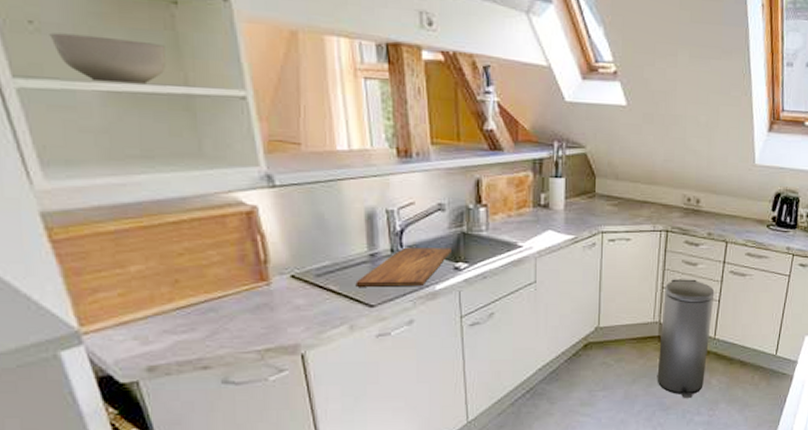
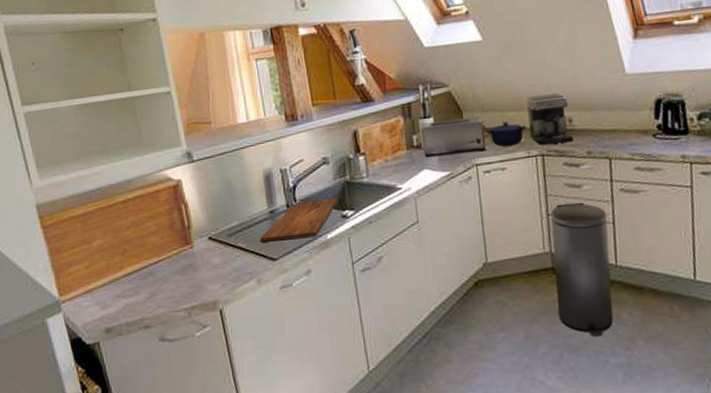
bowl: present [49,32,166,85] -> none [44,62,116,99]
toaster: none [550,182,617,220] -> present [421,116,486,157]
cooking pot: none [615,192,657,218] -> present [485,121,527,147]
coffee maker: none [658,172,699,222] -> present [526,93,574,145]

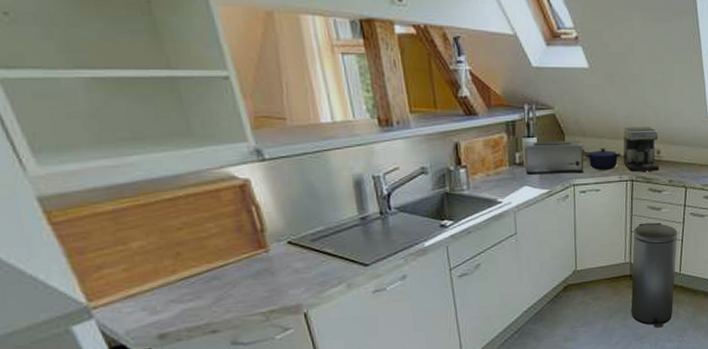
cutting board: present [260,197,338,243] -> none [349,207,437,248]

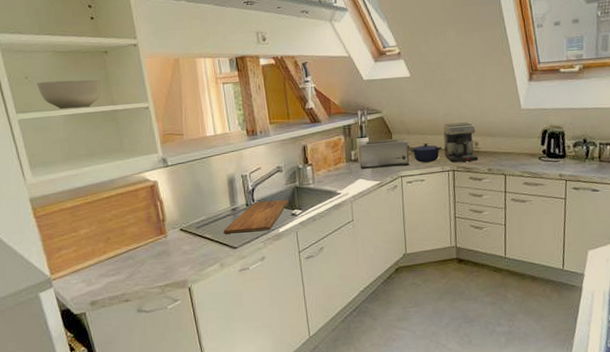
bowl: none [26,23,147,69] -> present [36,80,101,110]
cutting board: none [349,207,437,248] -> present [223,199,289,234]
pedal bin: present [630,222,678,329] -> none [457,208,501,312]

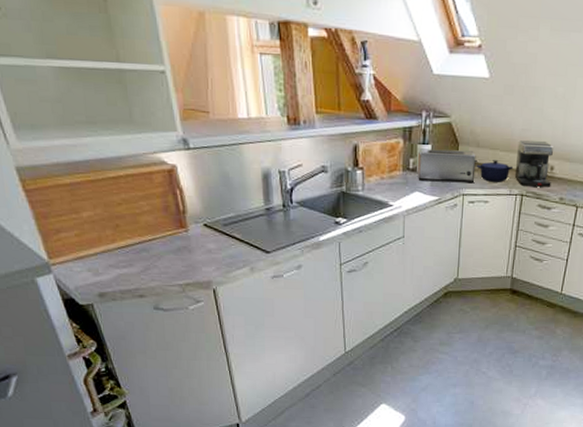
bowl: present [36,80,101,110] -> none [13,17,102,61]
cutting board: present [223,199,289,234] -> none [255,203,333,237]

